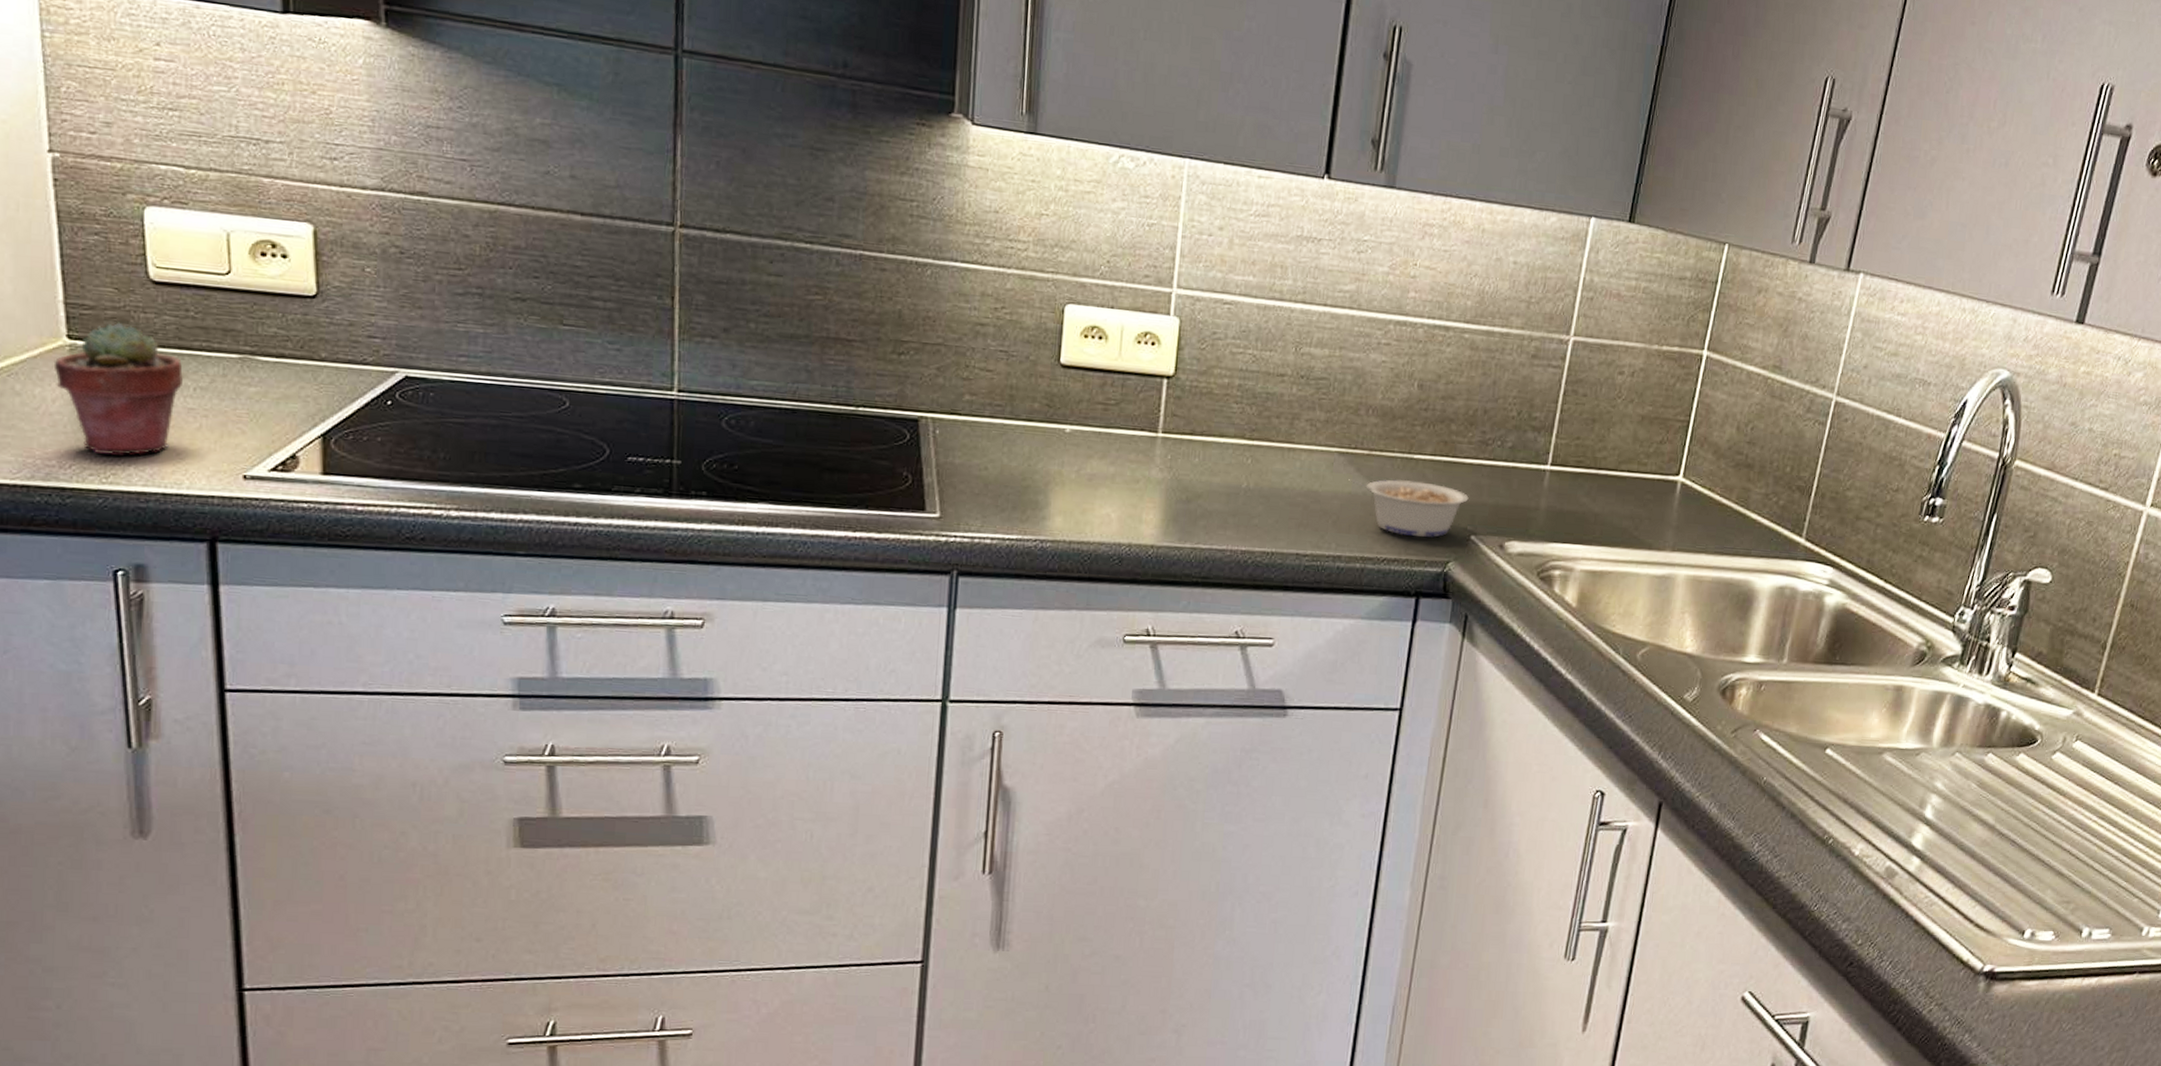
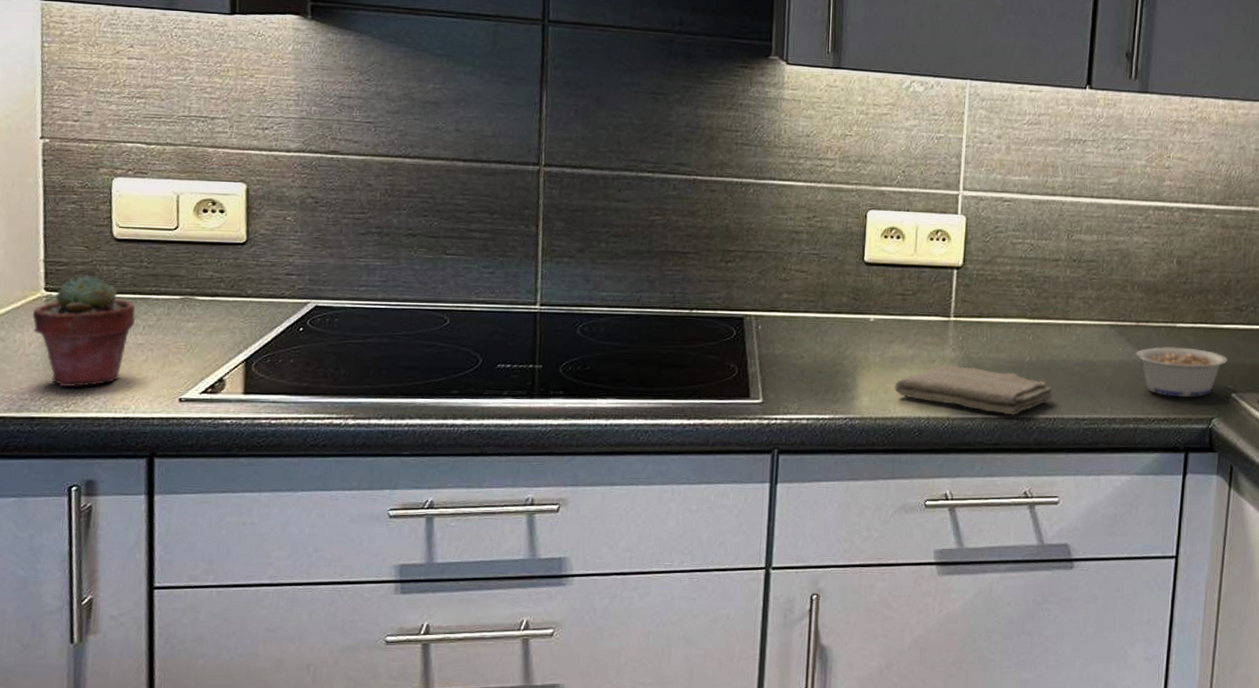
washcloth: none [1092,486,1272,547] -> present [894,365,1053,415]

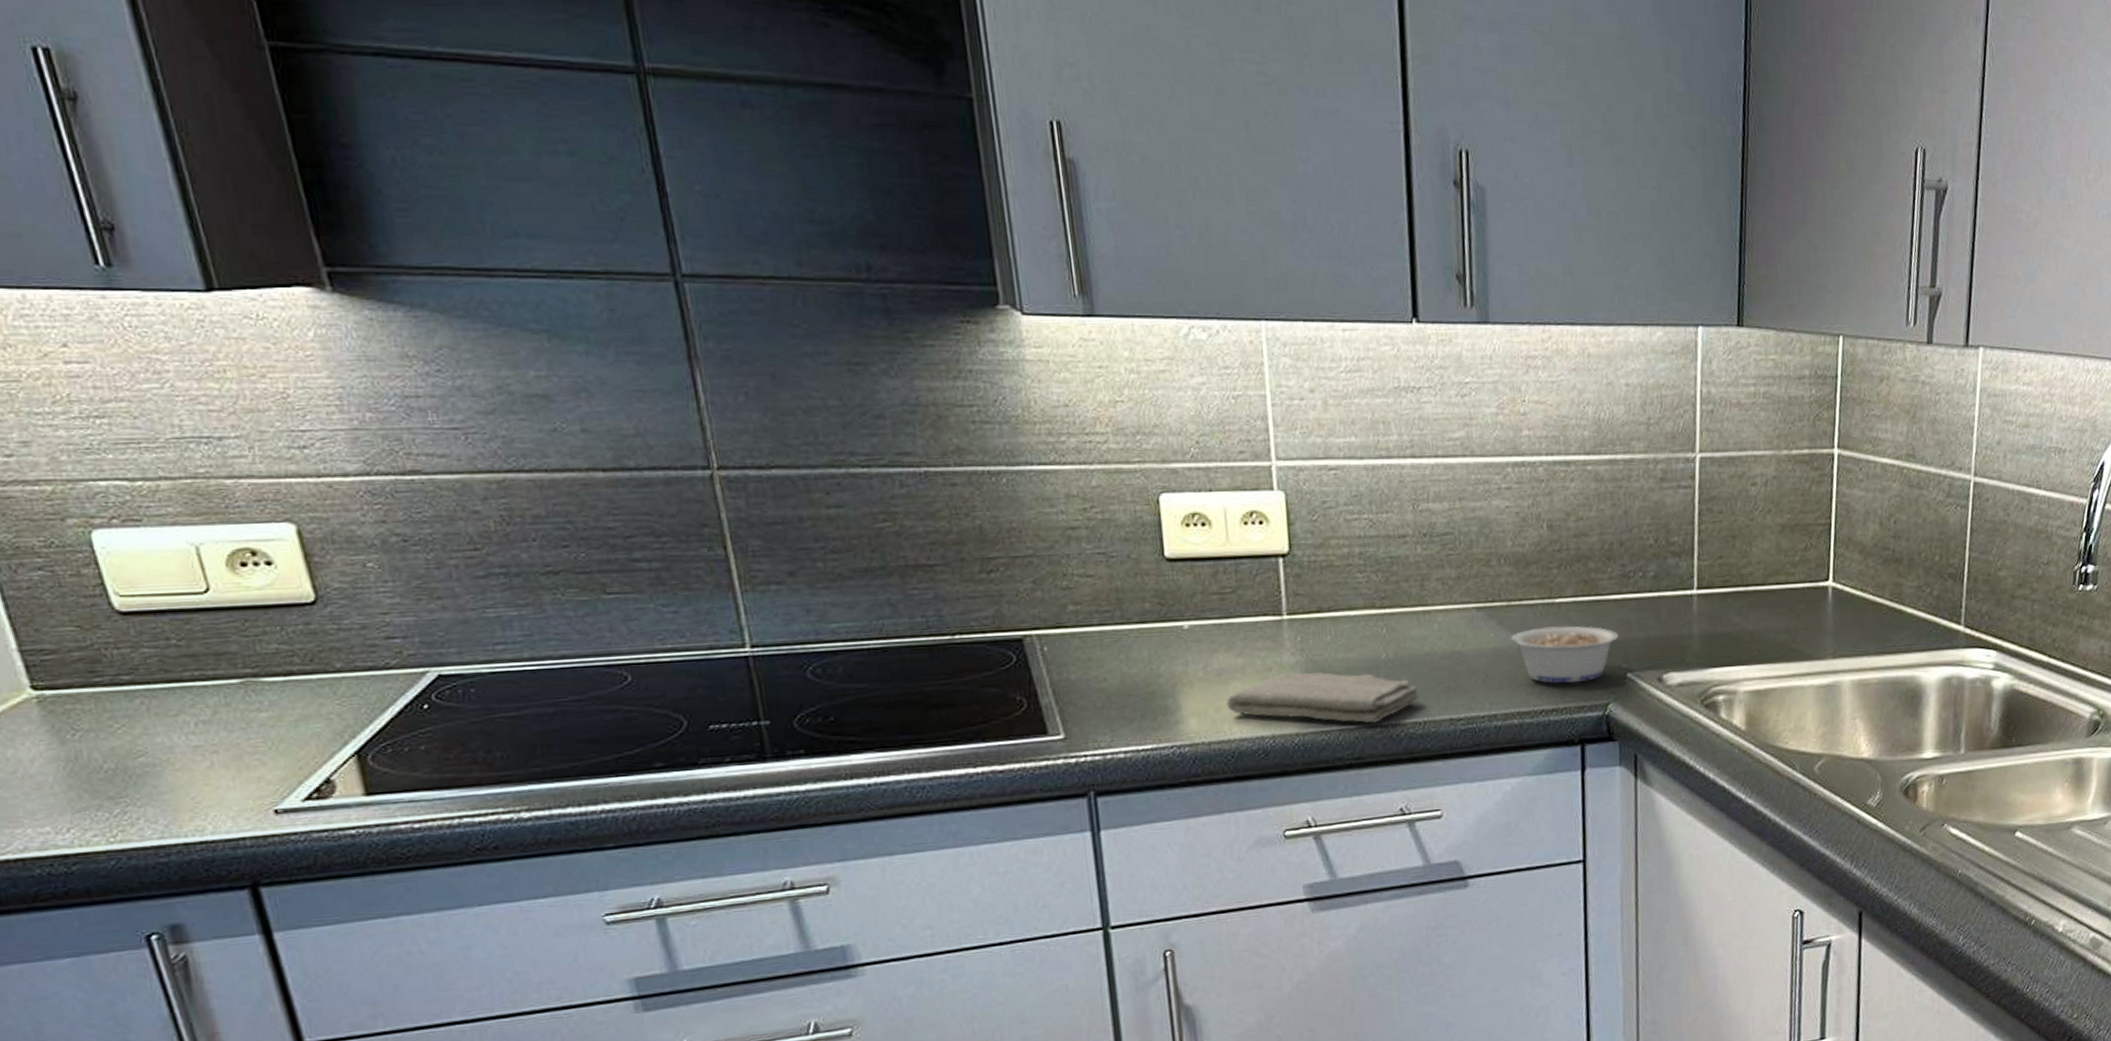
potted succulent: present [32,275,136,387] -> none [21,663,181,811]

